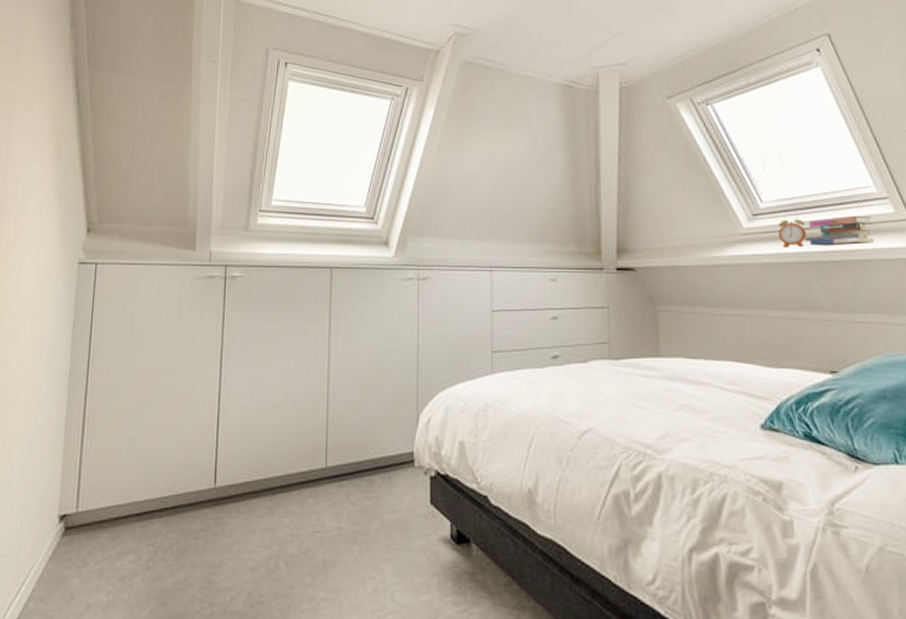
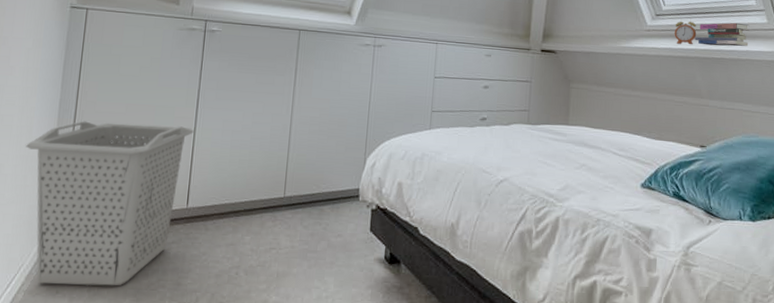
laundry basket: none [33,390,218,589] -> present [25,121,194,286]

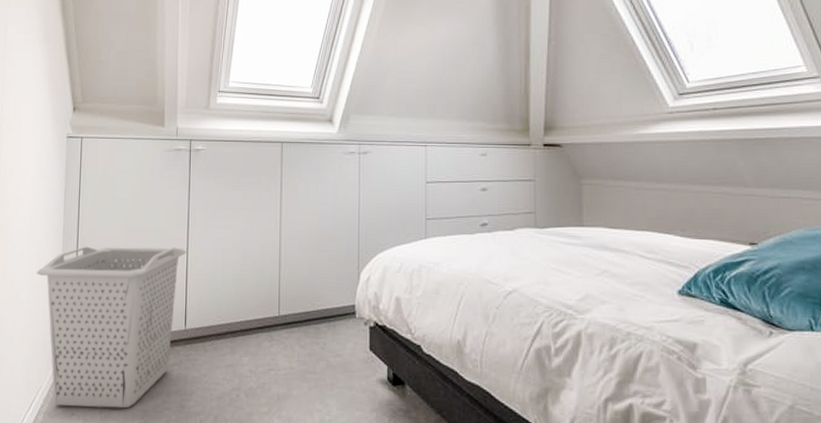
alarm clock: present [674,19,697,45] -> none [704,96,733,126]
books: present [694,22,750,47] -> none [730,94,802,124]

